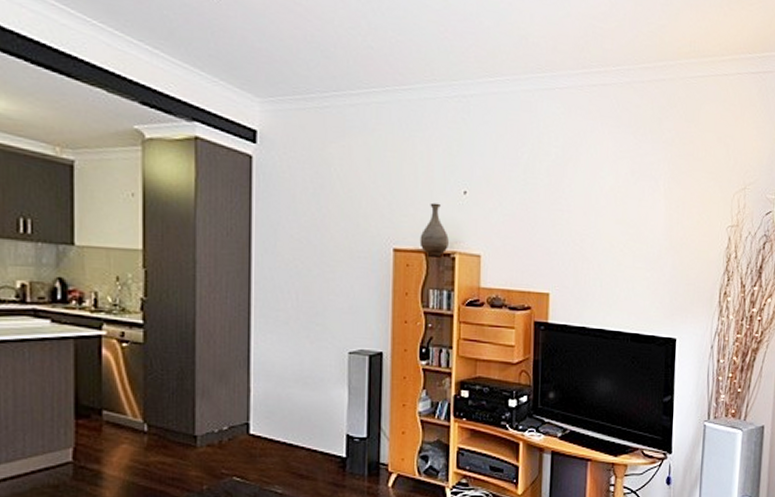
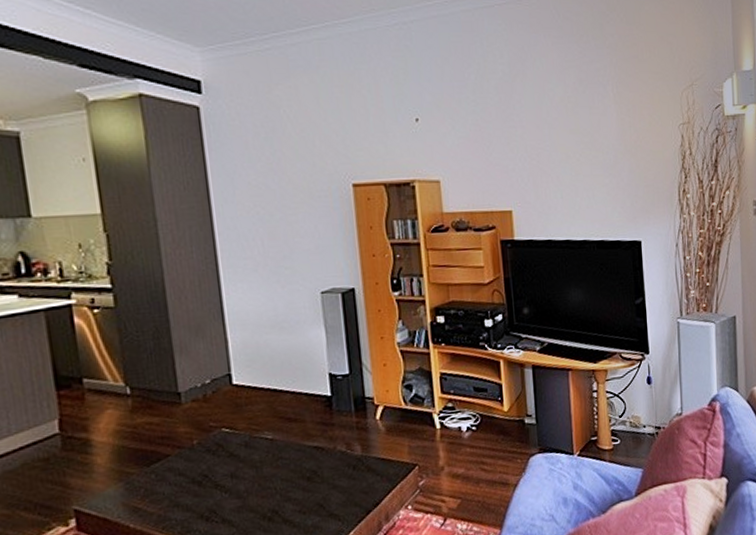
vase: present [419,202,449,258] -> none [377,133,407,188]

